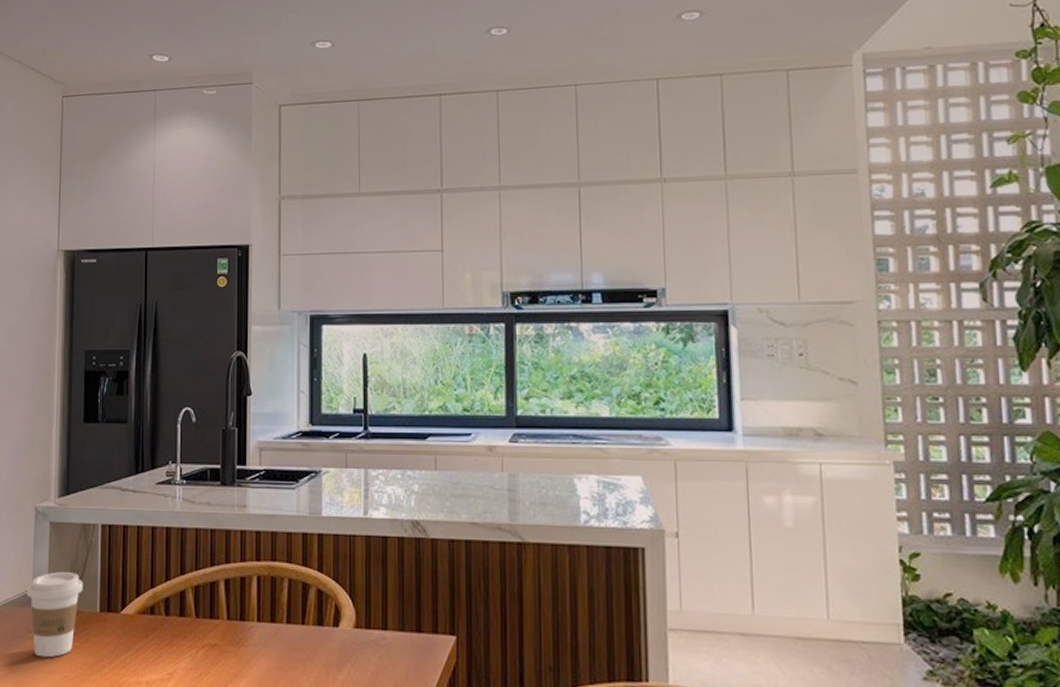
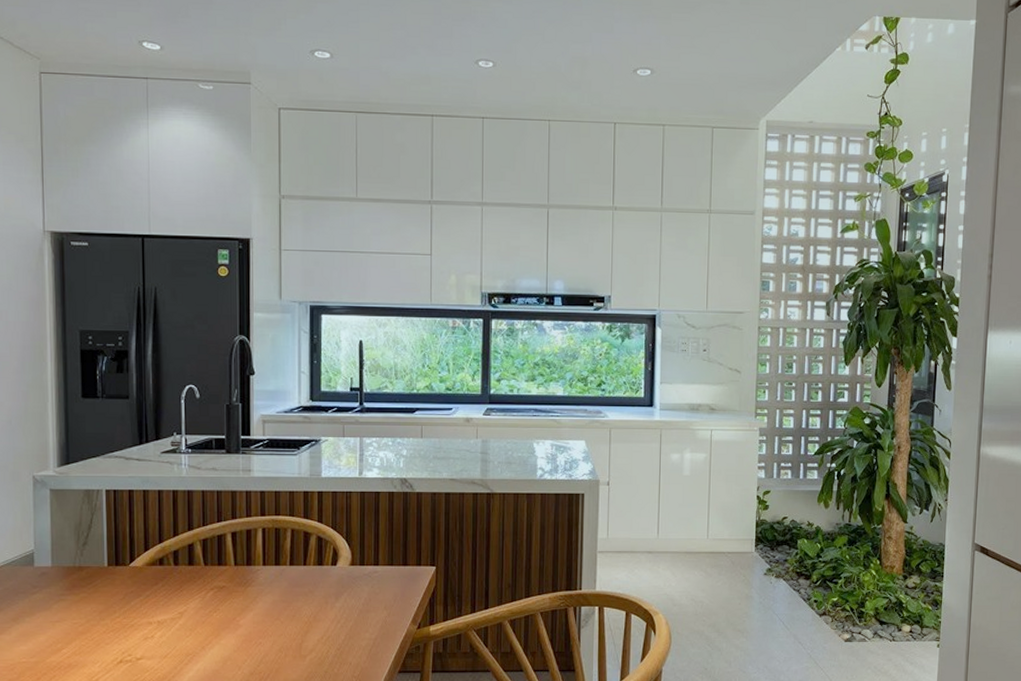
coffee cup: present [26,572,83,658] -> none [28,533,89,609]

